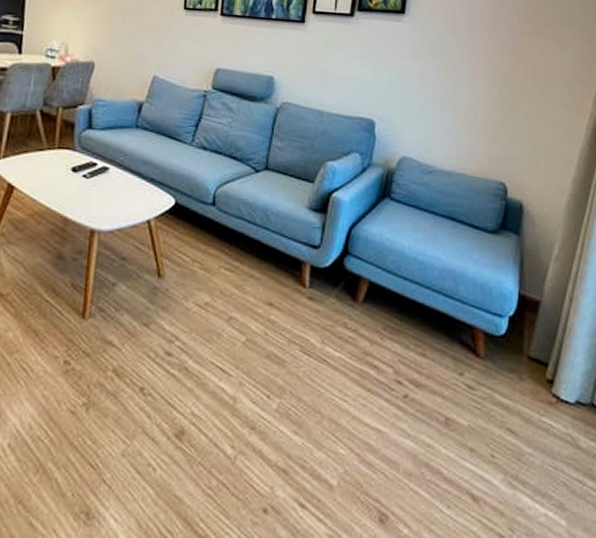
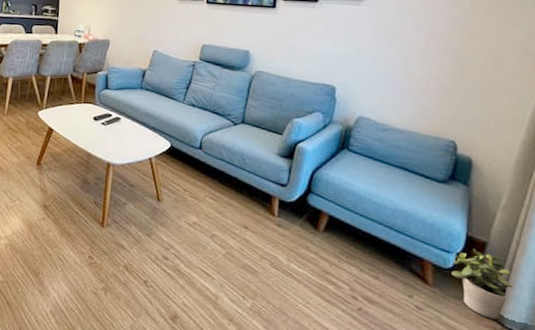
potted plant: none [504,309,569,392] -> present [452,248,515,320]

